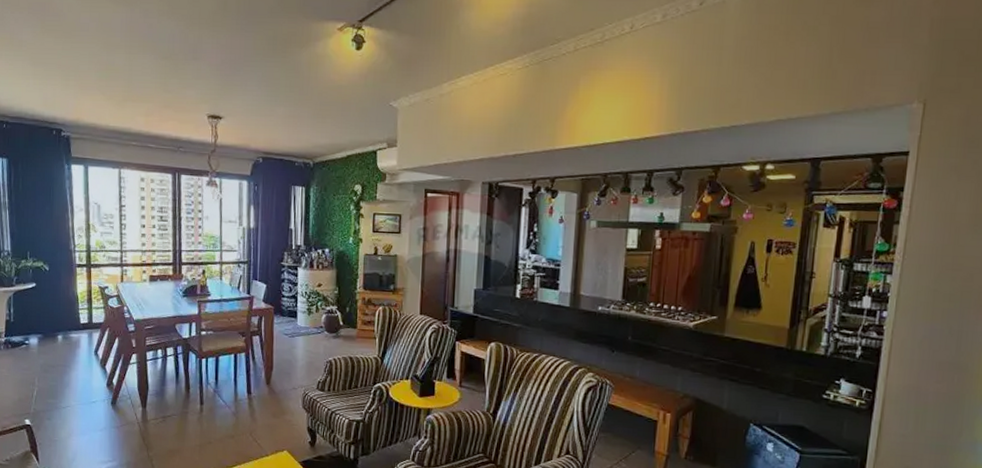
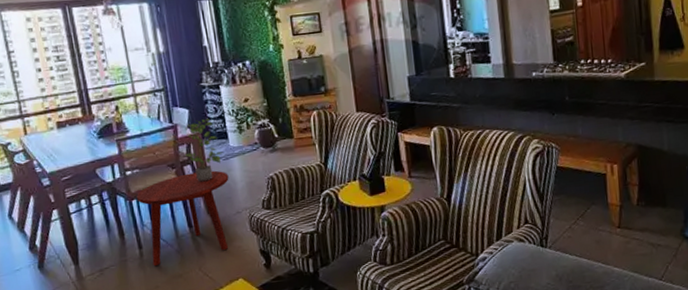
side table: none [207,343,292,424] -> present [137,170,229,267]
potted plant: none [256,295,290,354] -> present [185,118,223,182]

